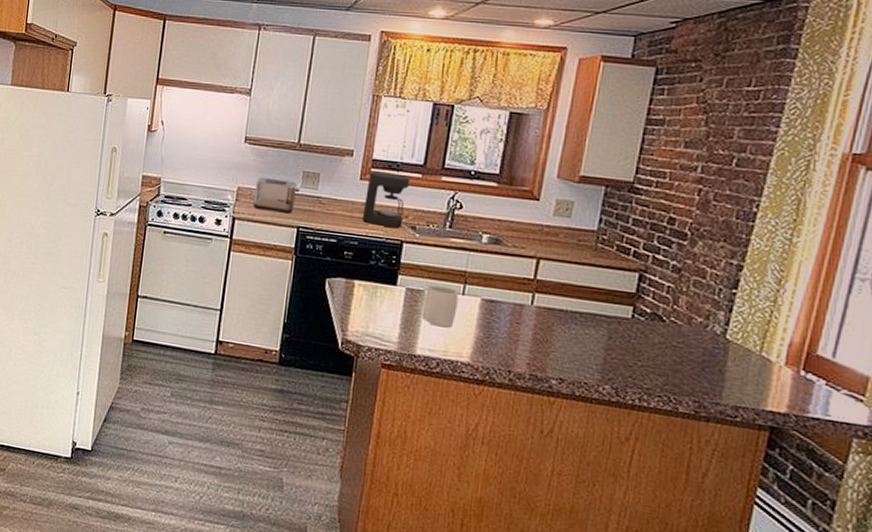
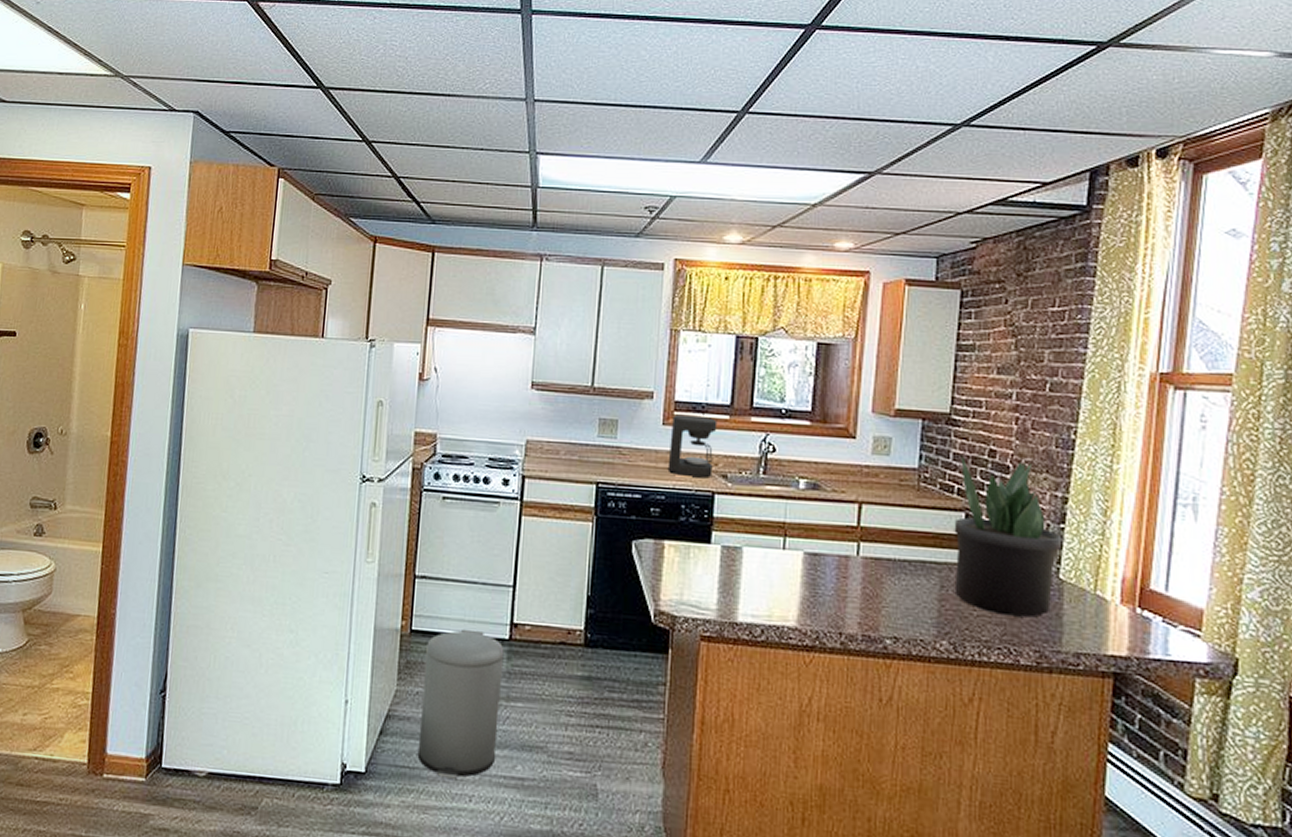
pedal bin: none [134,342,210,463] -> present [417,628,504,779]
toaster: present [253,177,299,214] -> none [545,427,596,468]
mug: present [421,285,459,328] -> none [740,540,779,588]
planter: none [621,221,734,372] -> present [954,455,1063,618]

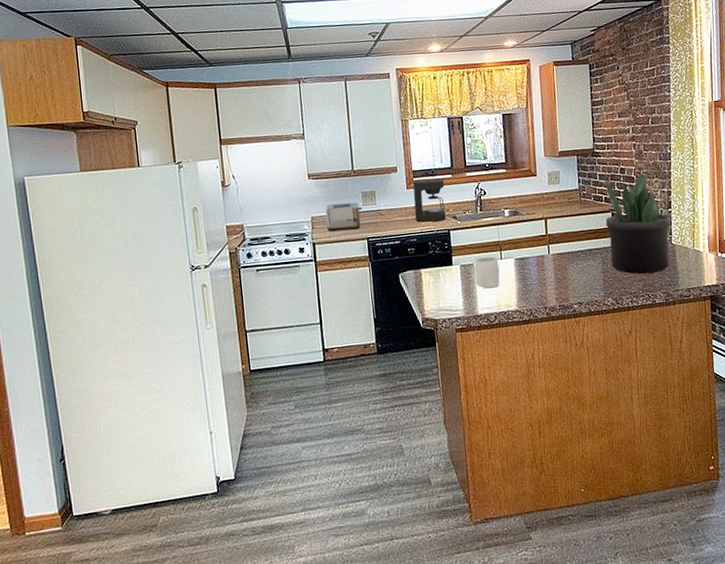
pedal bin: present [417,628,504,779] -> none [264,360,328,468]
toaster: none [545,427,596,468] -> present [325,202,362,231]
mug: none [740,540,779,588] -> present [474,256,500,289]

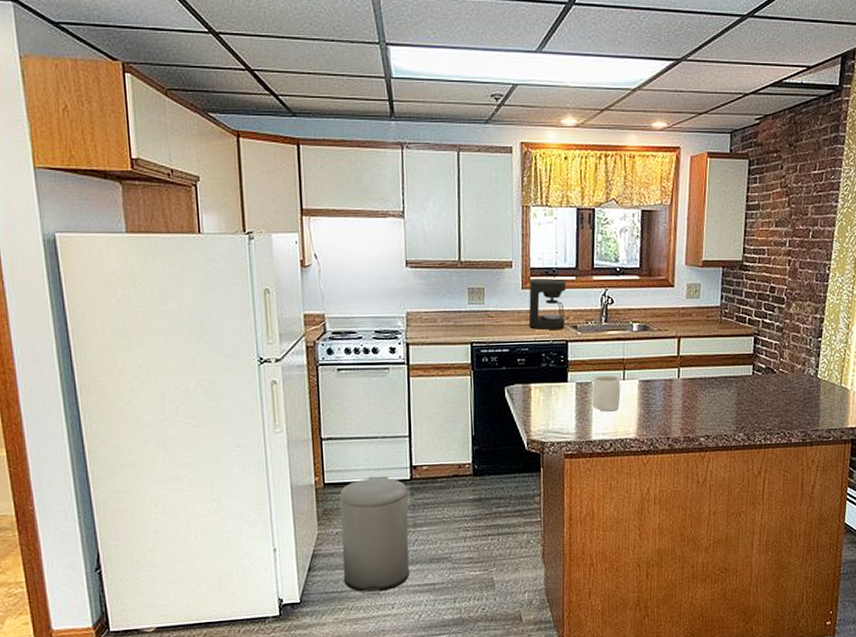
pedal bin: none [264,360,328,468] -> present [340,476,410,595]
toaster: present [325,202,362,231] -> none [423,298,467,332]
planter: present [603,173,671,274] -> none [746,293,820,409]

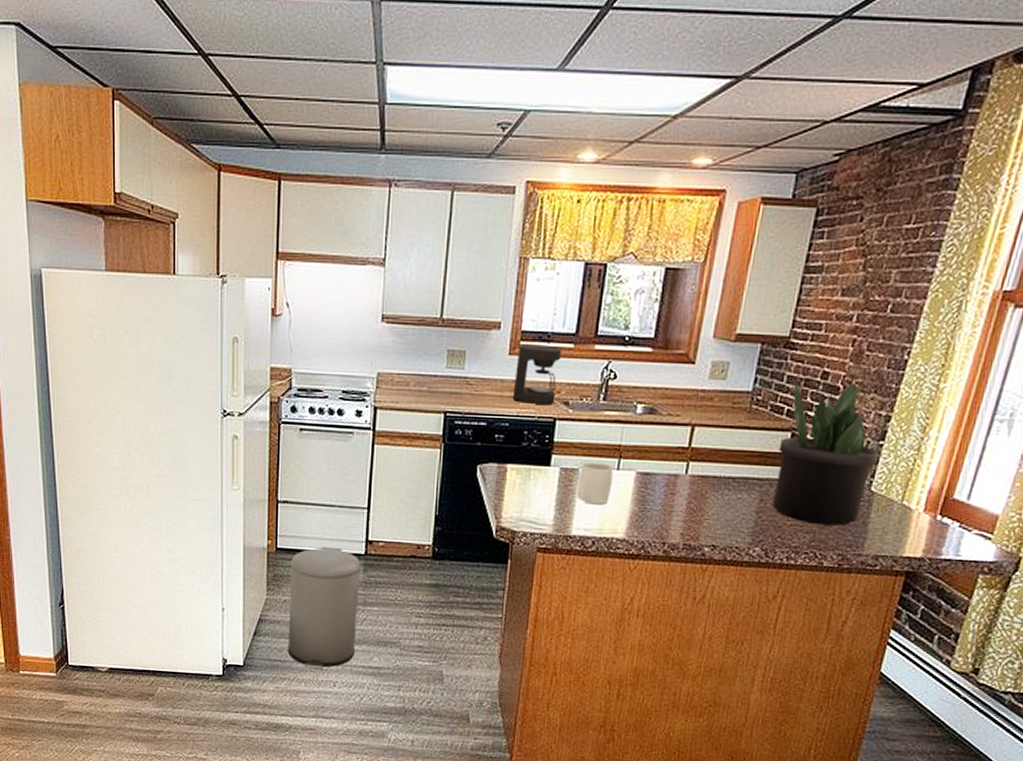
planter: none [746,293,820,409] -> present [772,377,880,526]

